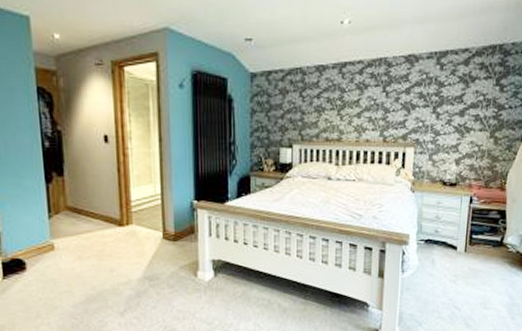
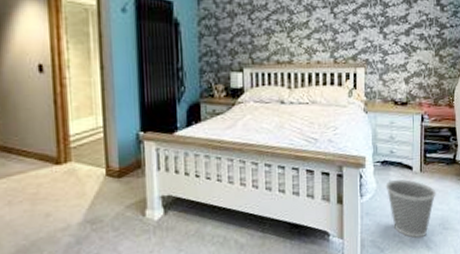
wastebasket: none [427,258,480,316] -> present [385,179,436,238]

